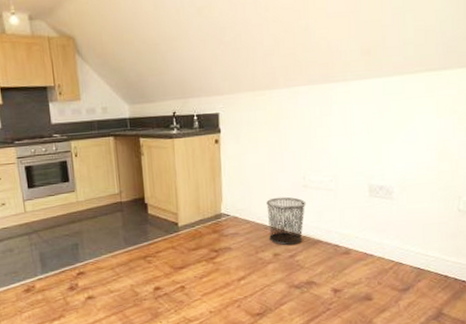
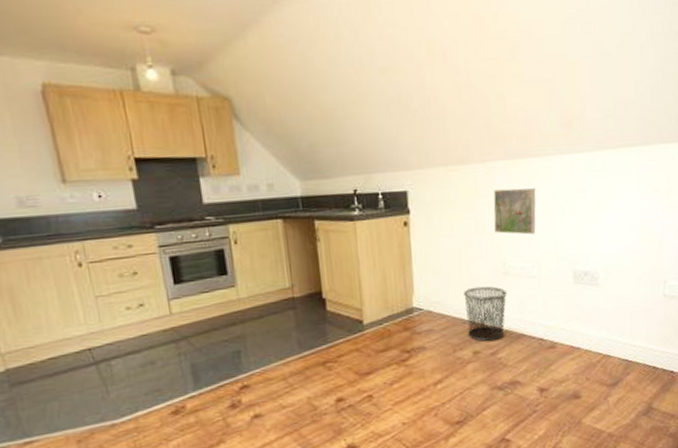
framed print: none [295,110,336,152] -> present [493,187,536,235]

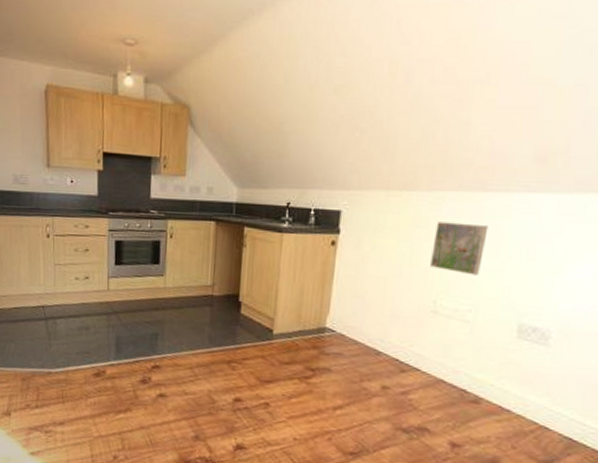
waste bin: present [463,286,508,342] -> none [379,319,433,380]

